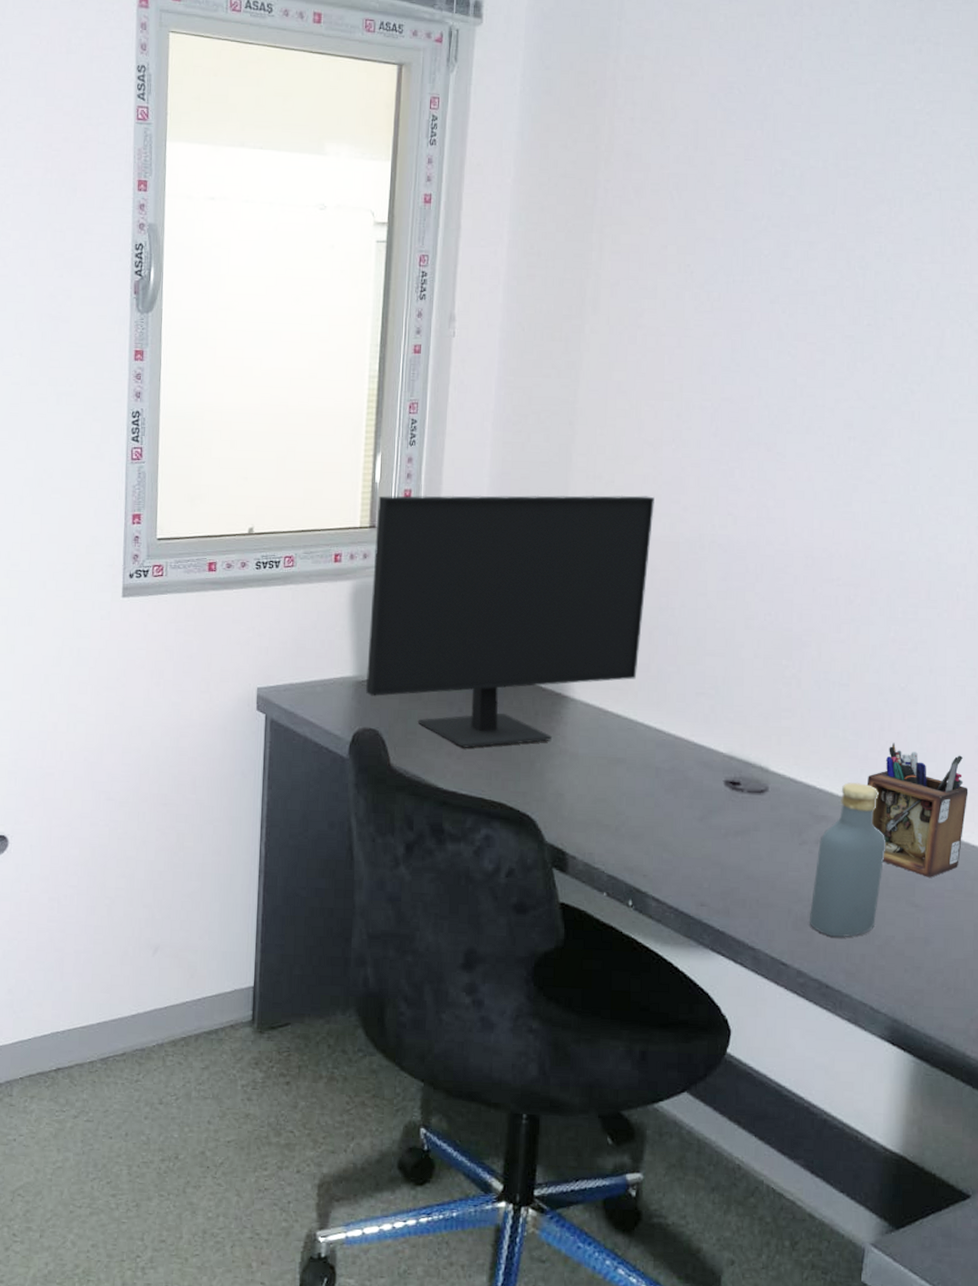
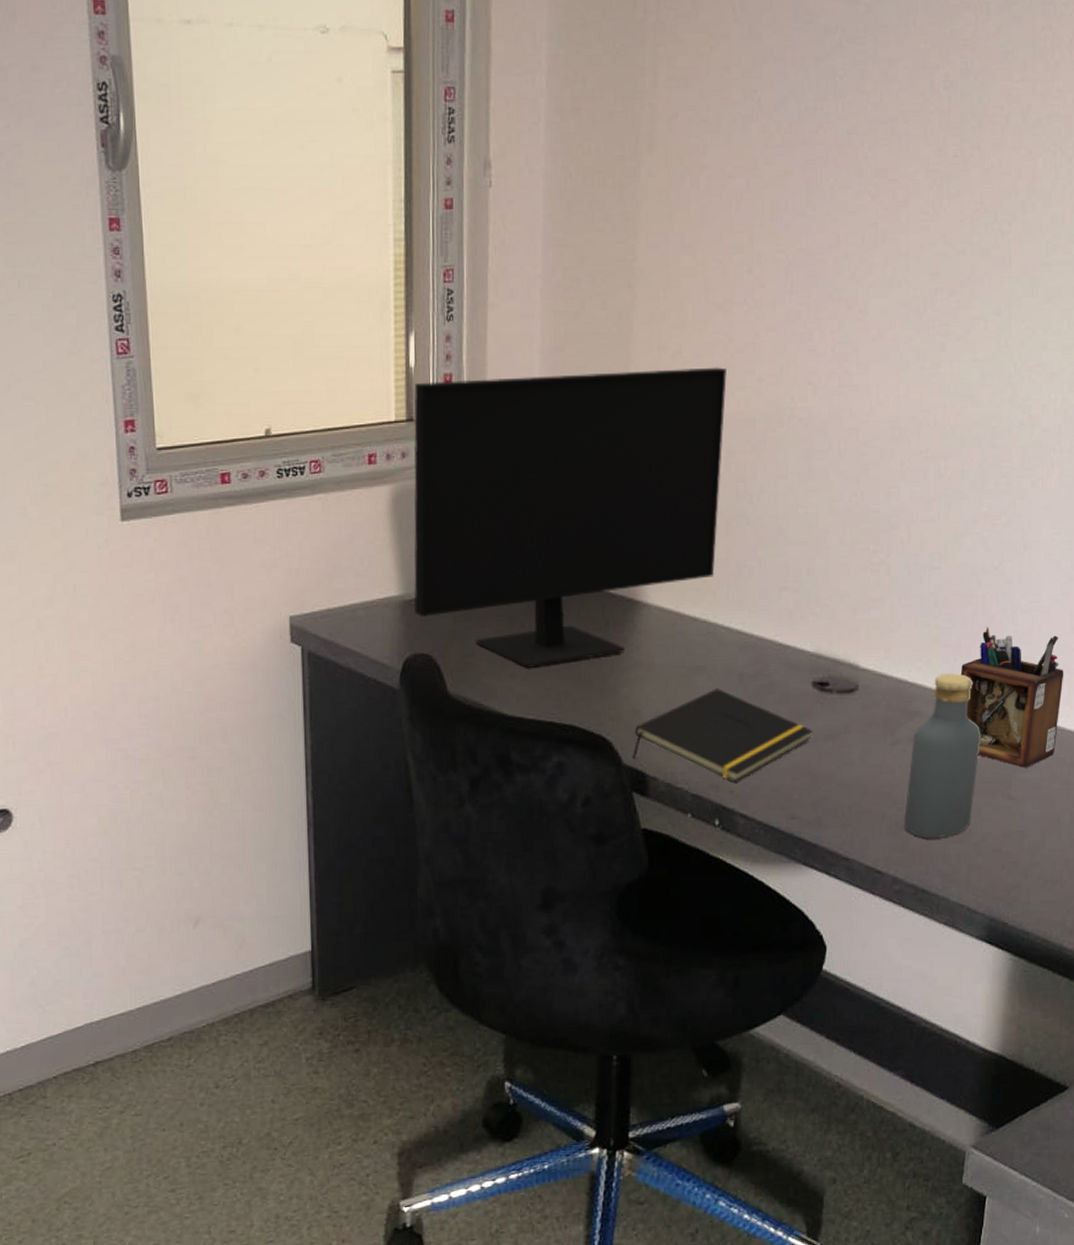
notepad: none [554,780,724,867] -> present [632,688,813,783]

